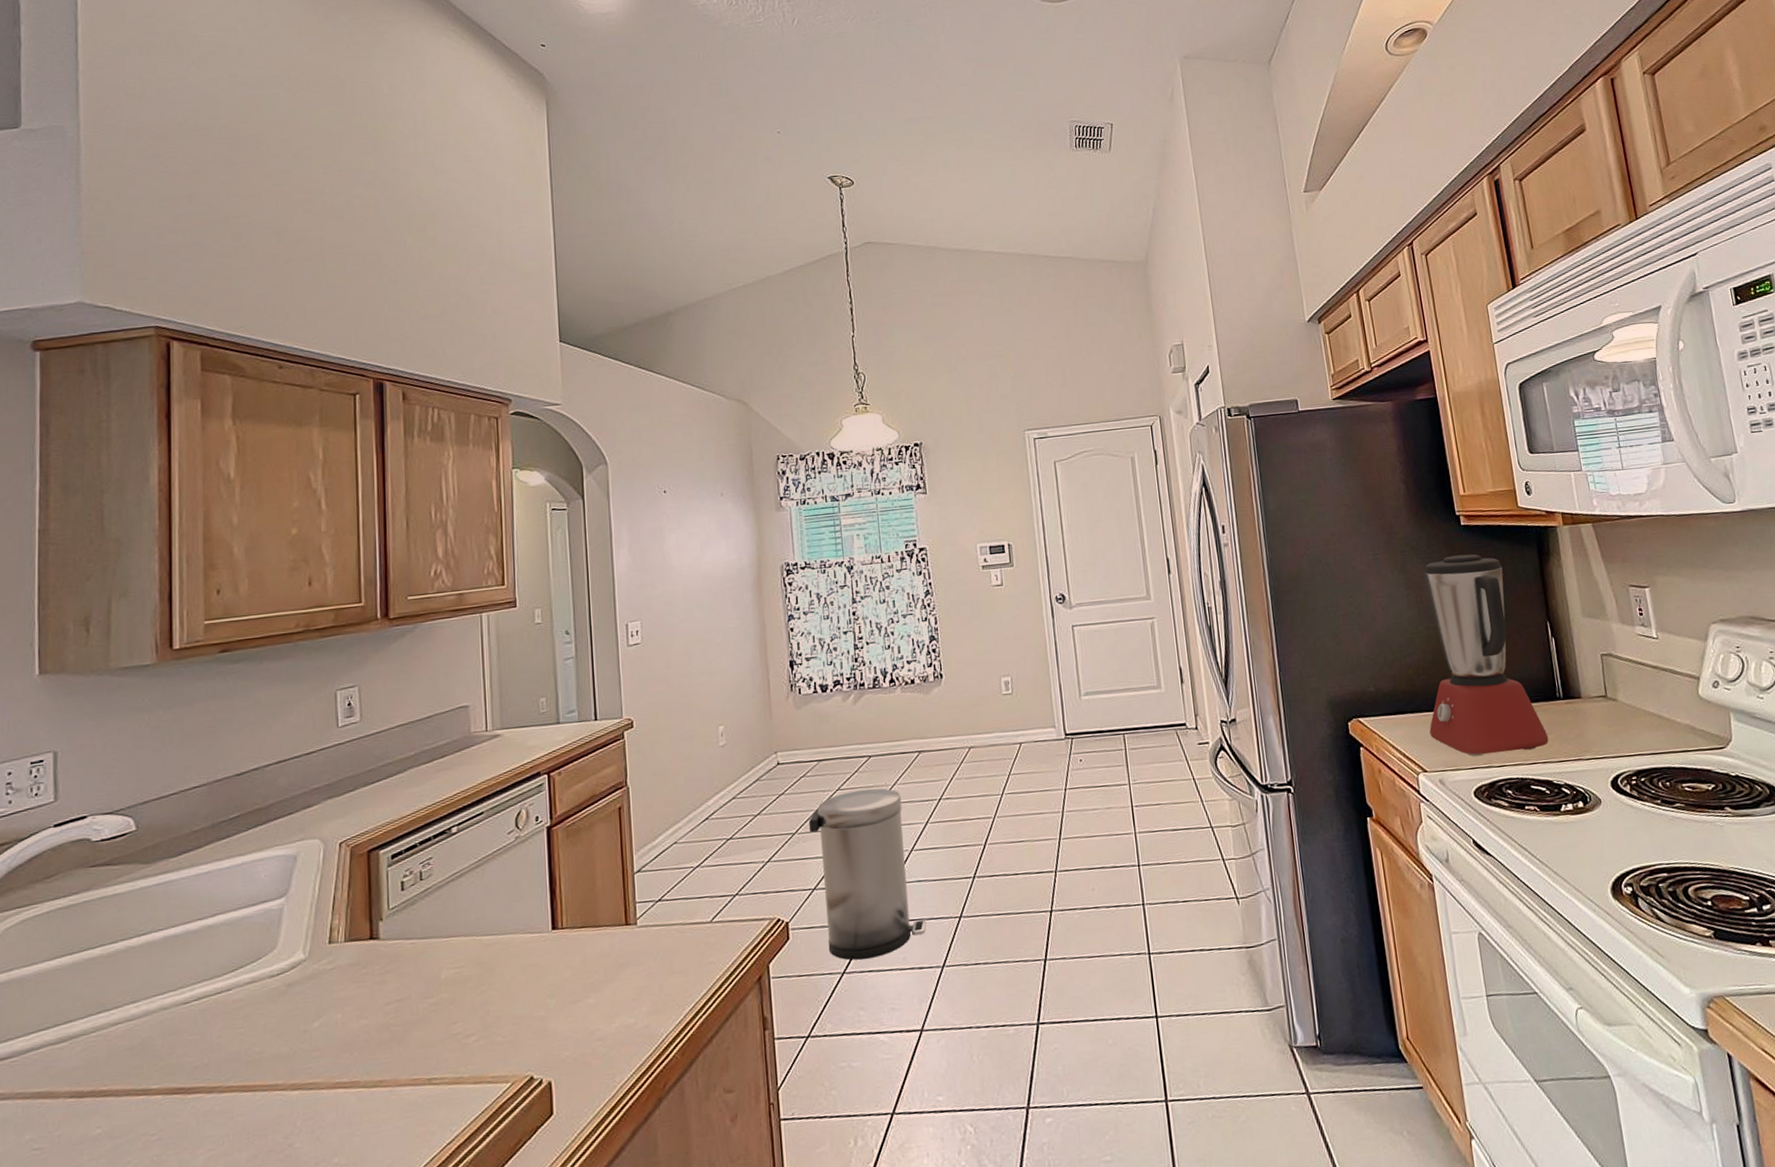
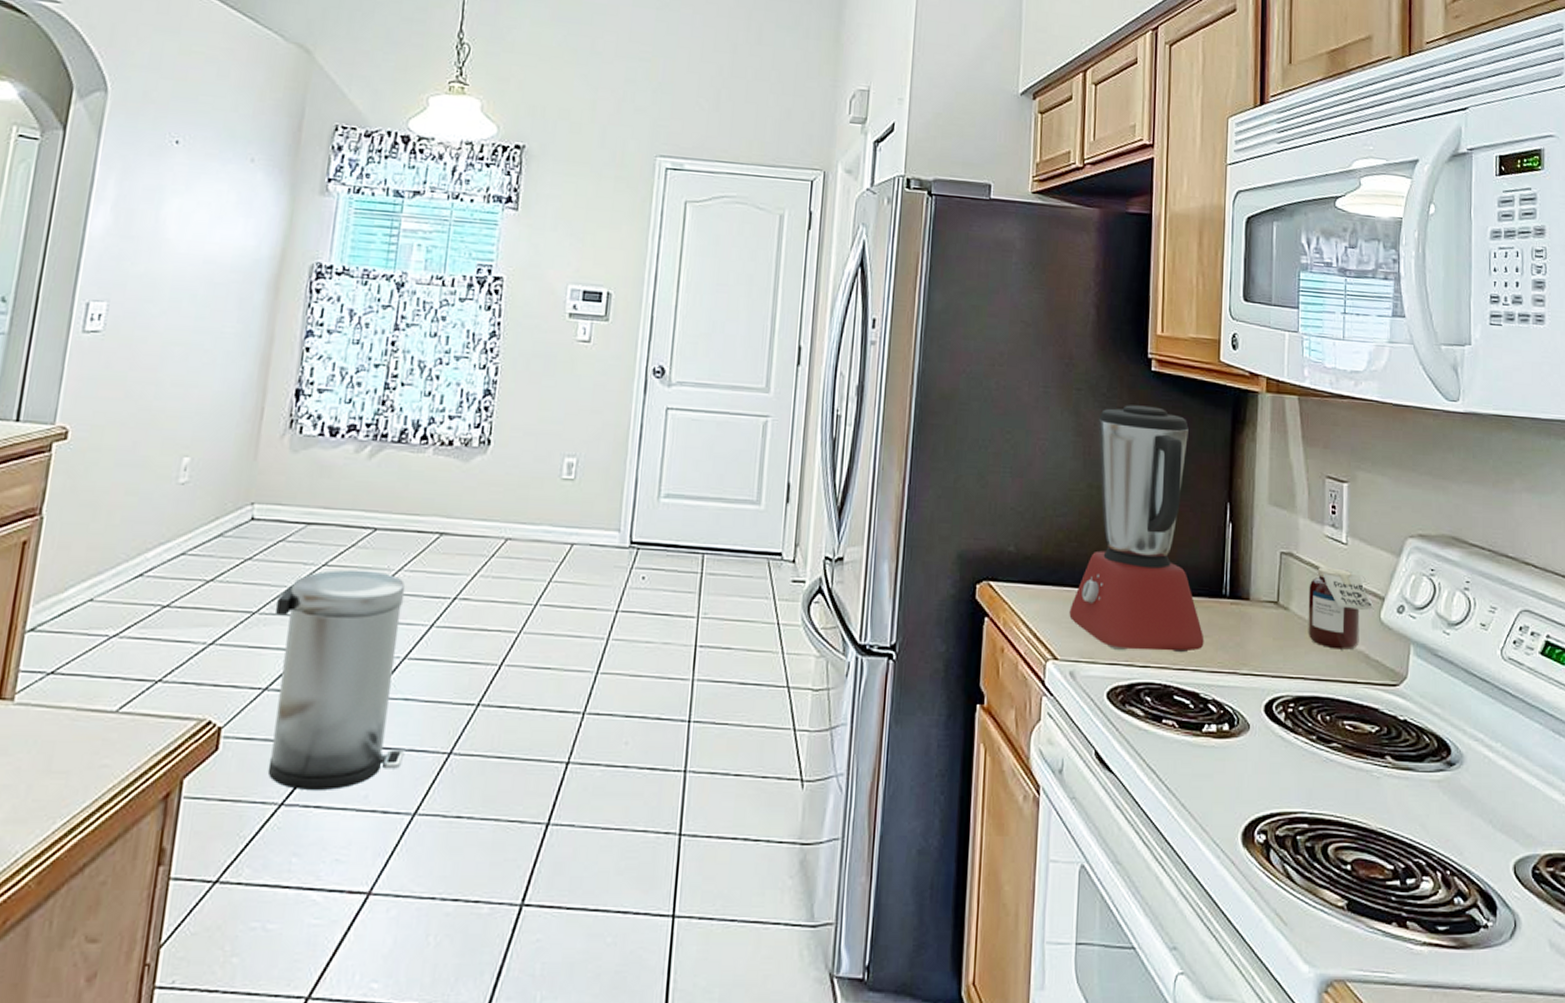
jar: none [1630,659,1692,727] -> present [1308,567,1374,650]

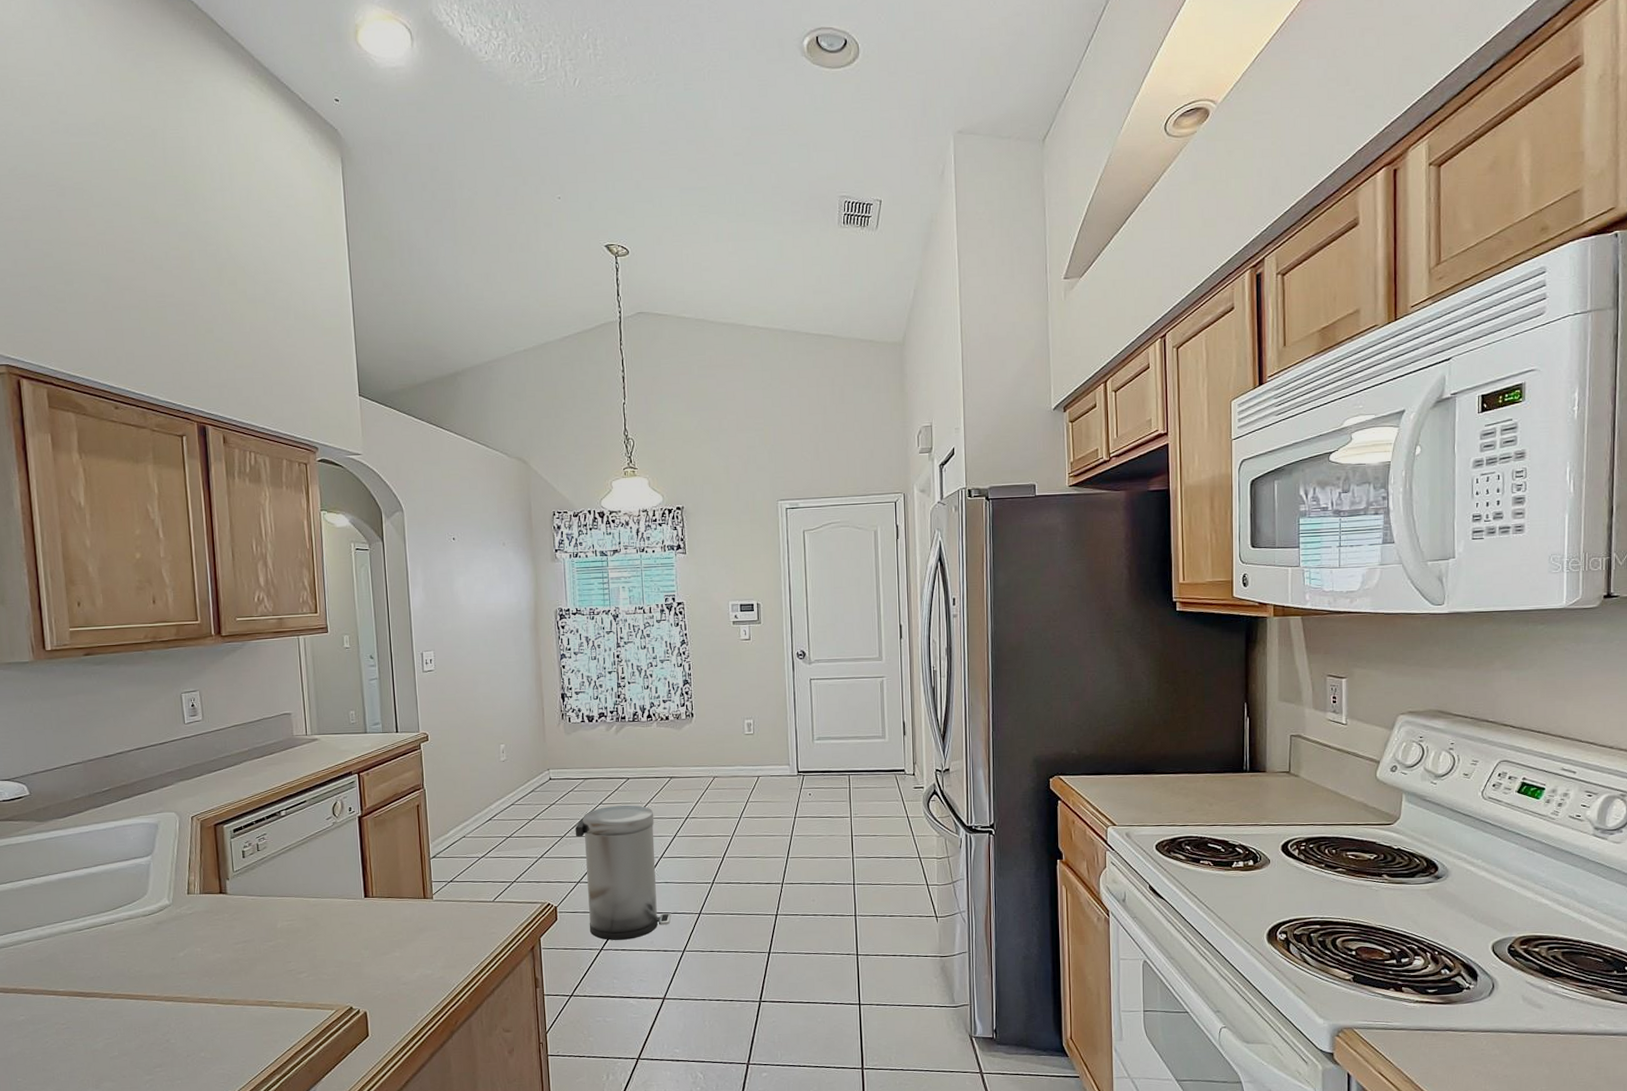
blender: present [1069,405,1204,653] -> none [1122,637,1231,816]
jar: present [1308,567,1374,650] -> none [1315,743,1371,802]

